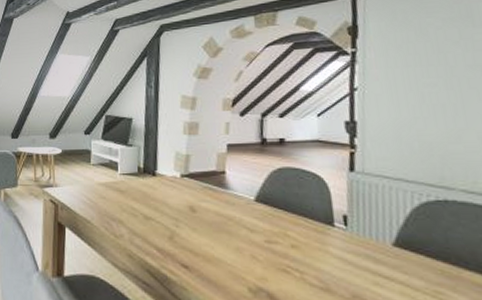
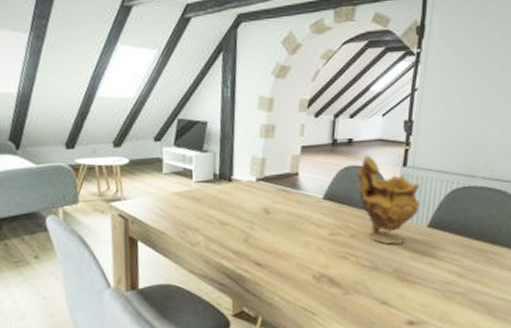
vase: none [293,156,379,263] -> present [357,154,420,244]

